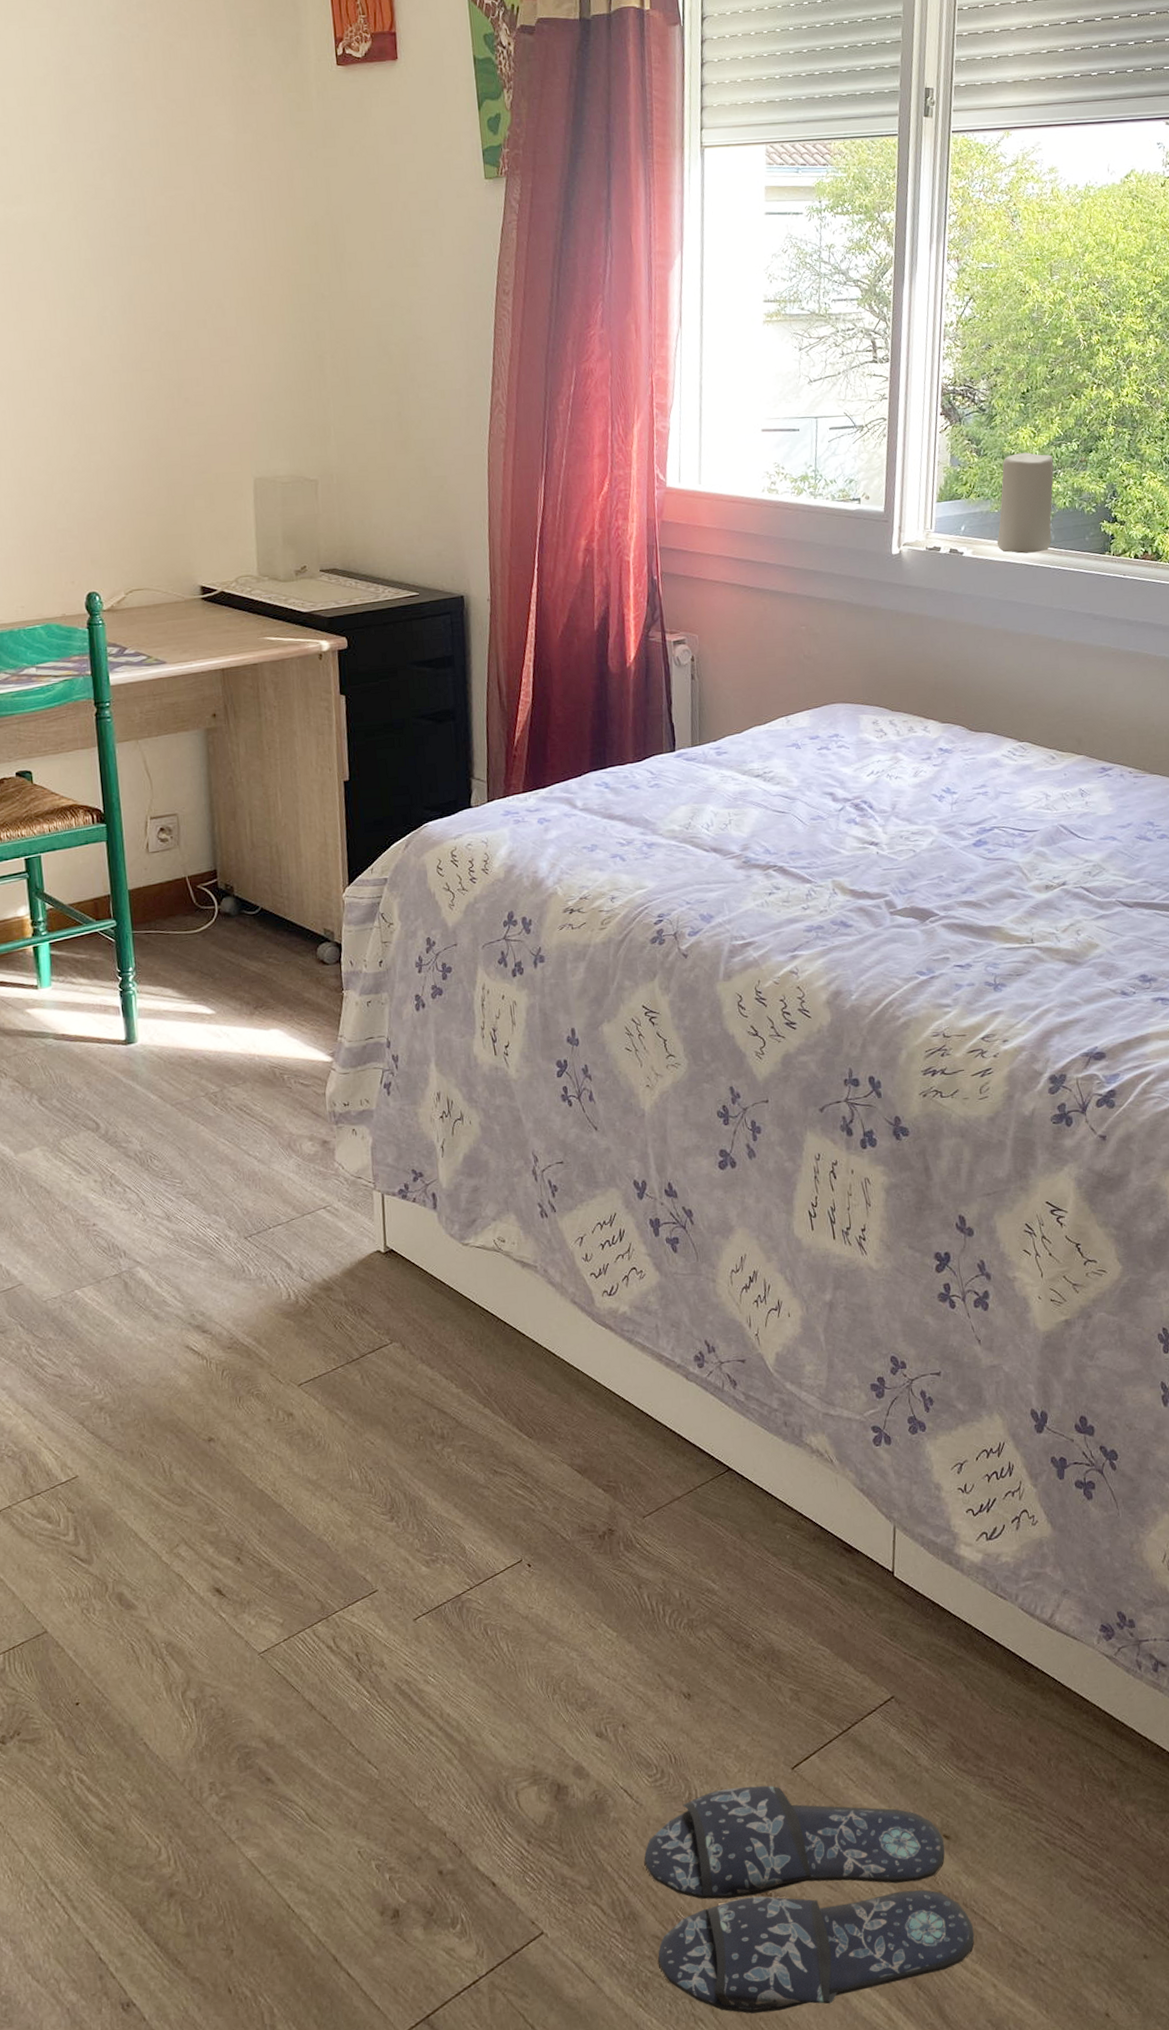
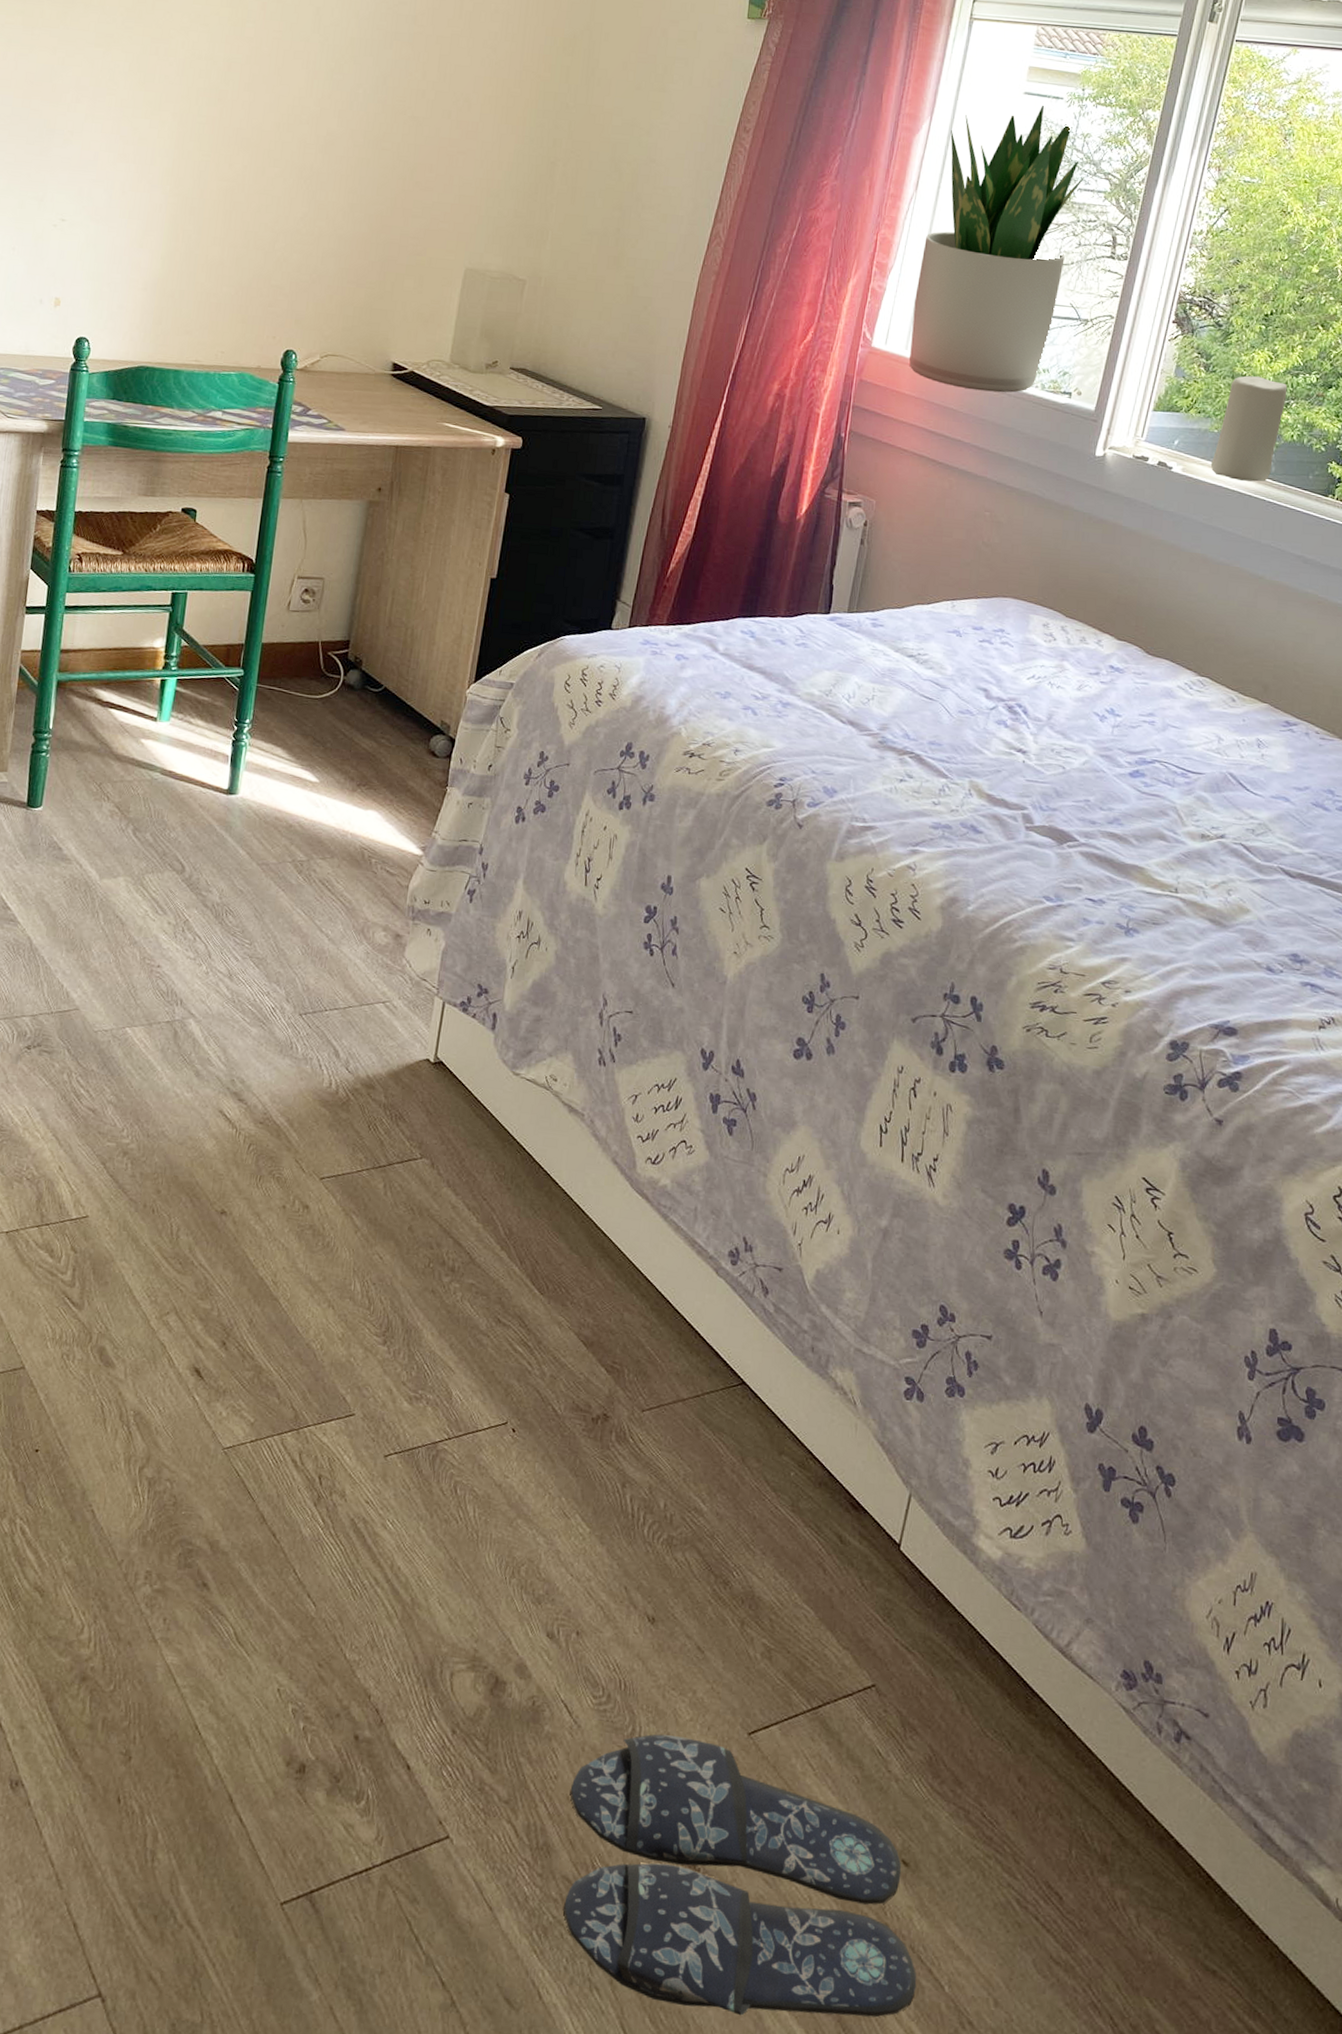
planter: none [698,223,837,512] -> present [908,106,1086,393]

